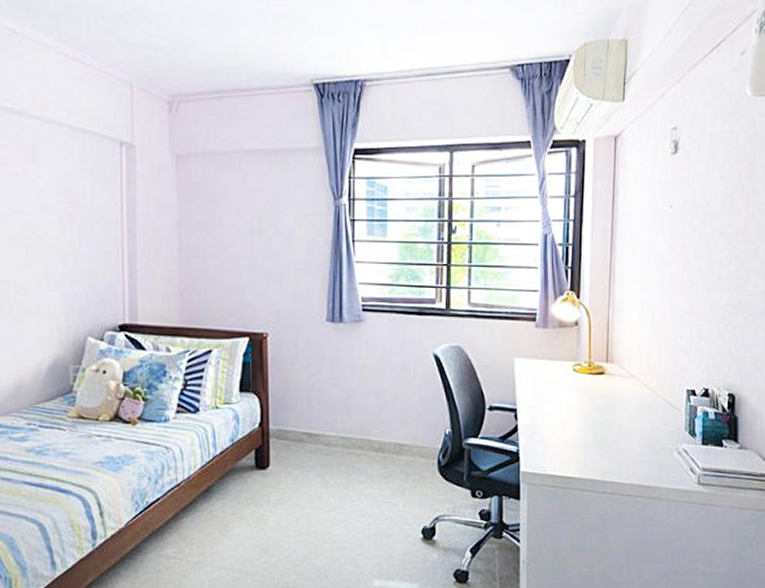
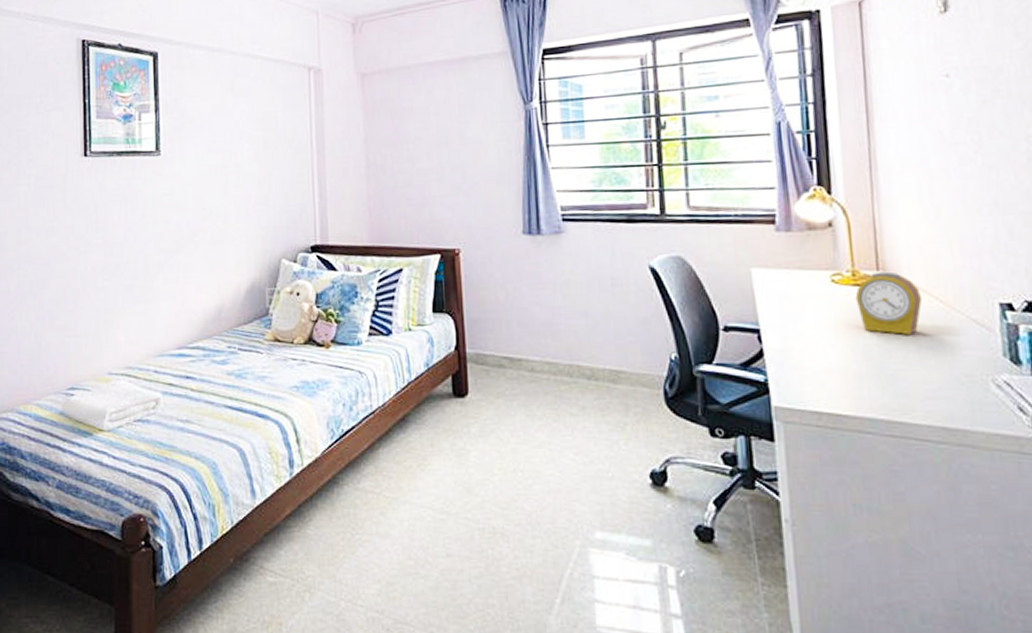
alarm clock: none [589,363,636,414] -> present [855,271,923,335]

